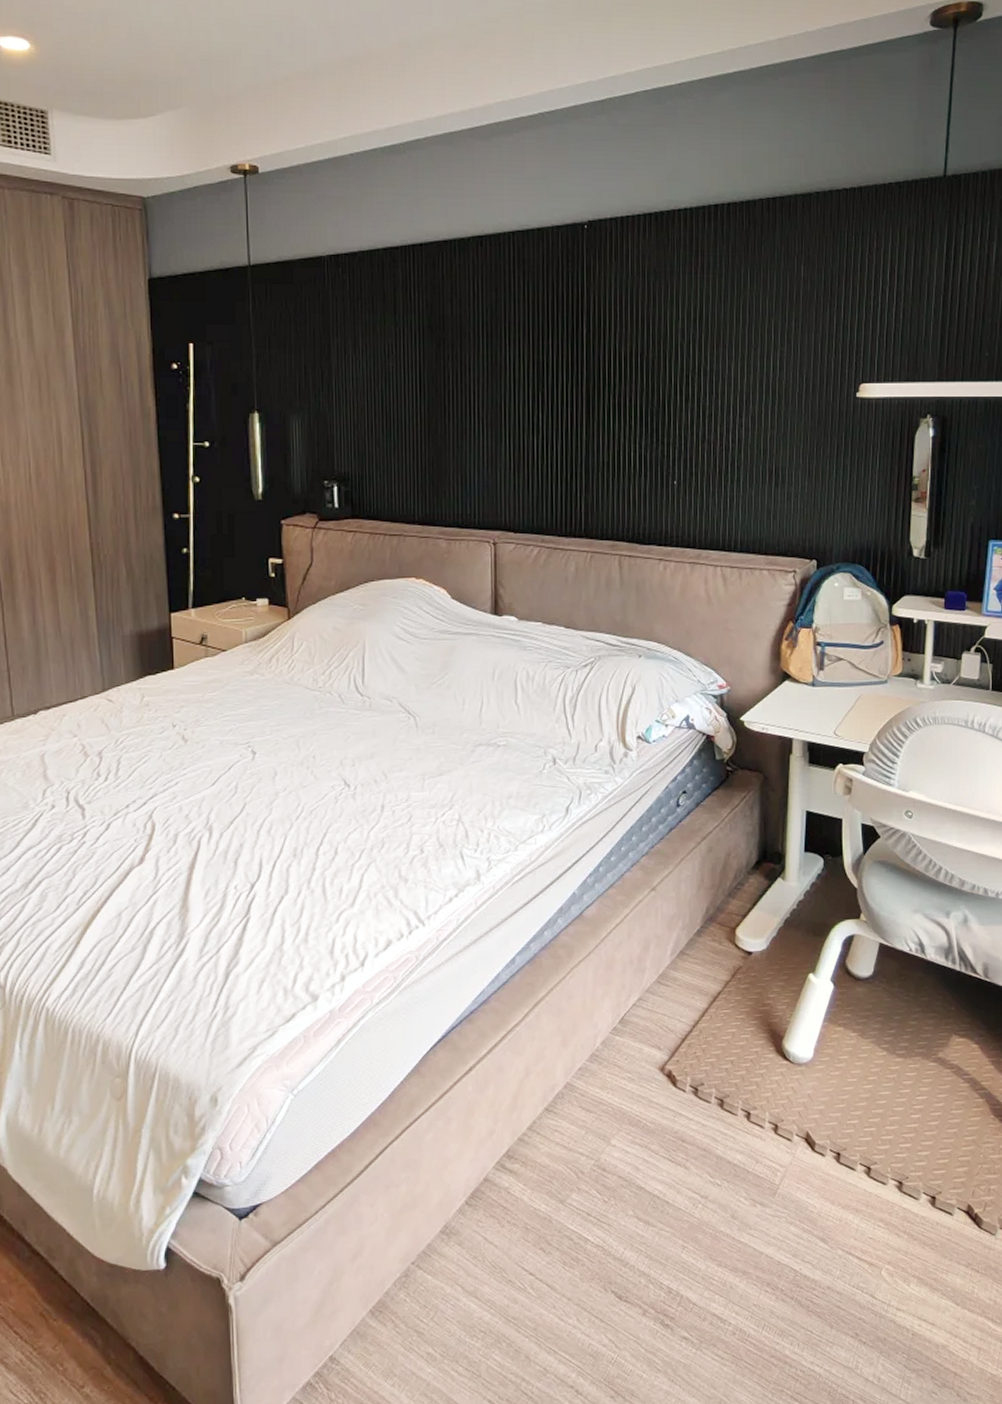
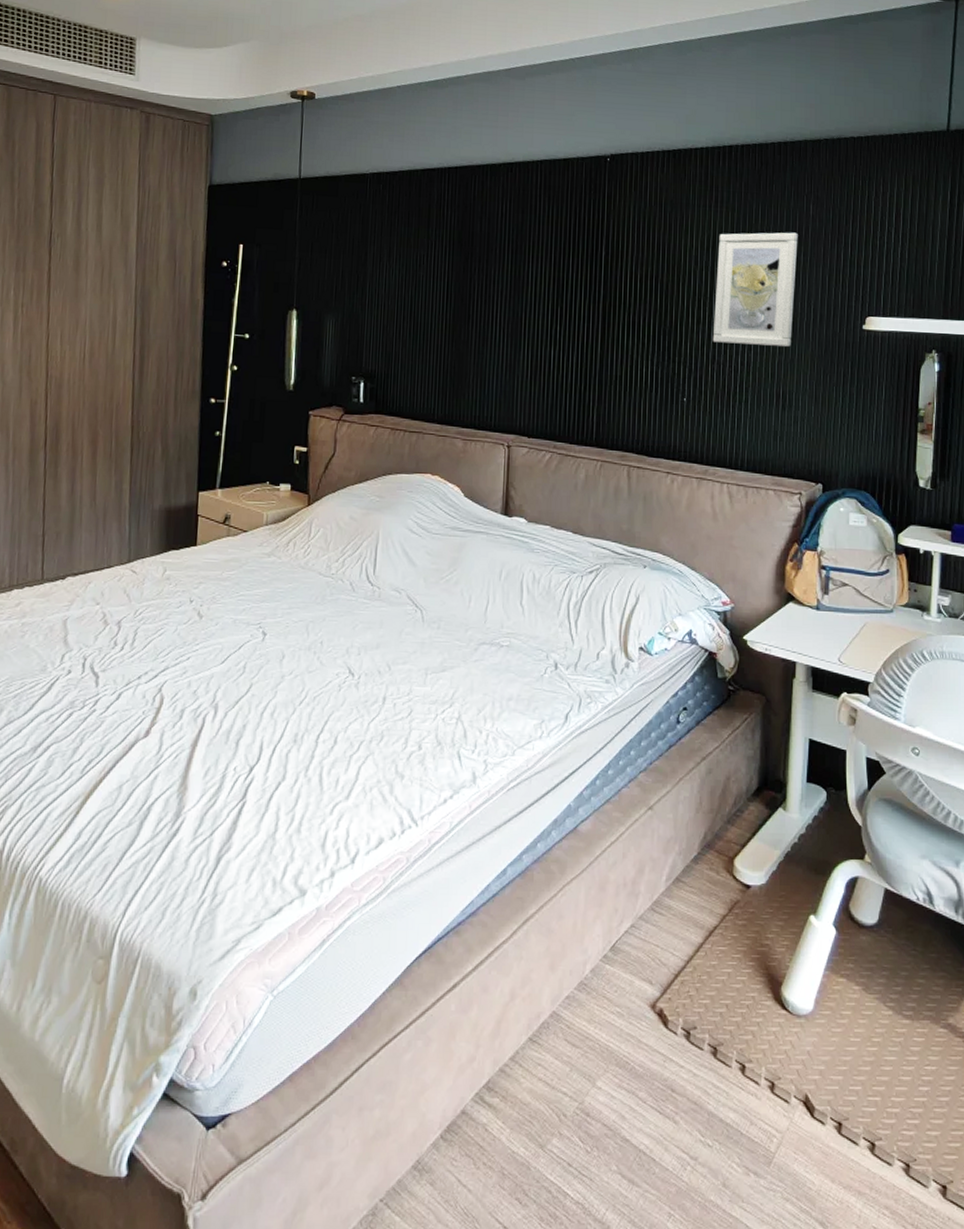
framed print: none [702,297,789,420] -> present [712,232,798,347]

